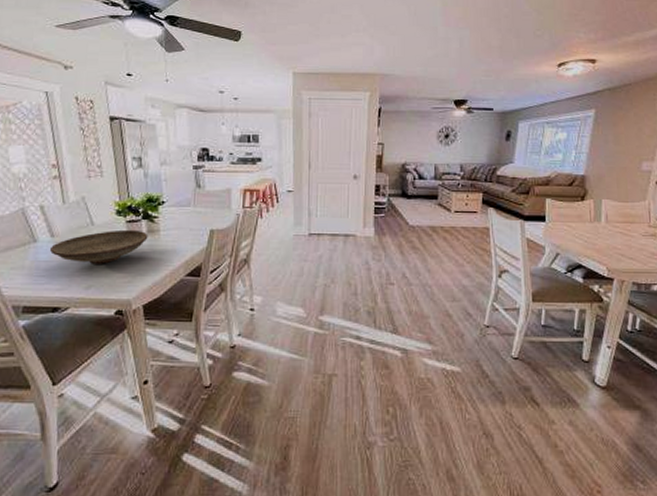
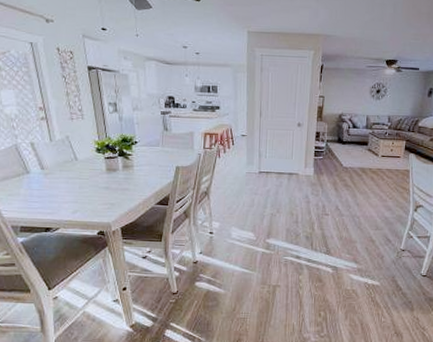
decorative bowl: present [49,229,148,264] -> none [40,164,124,193]

